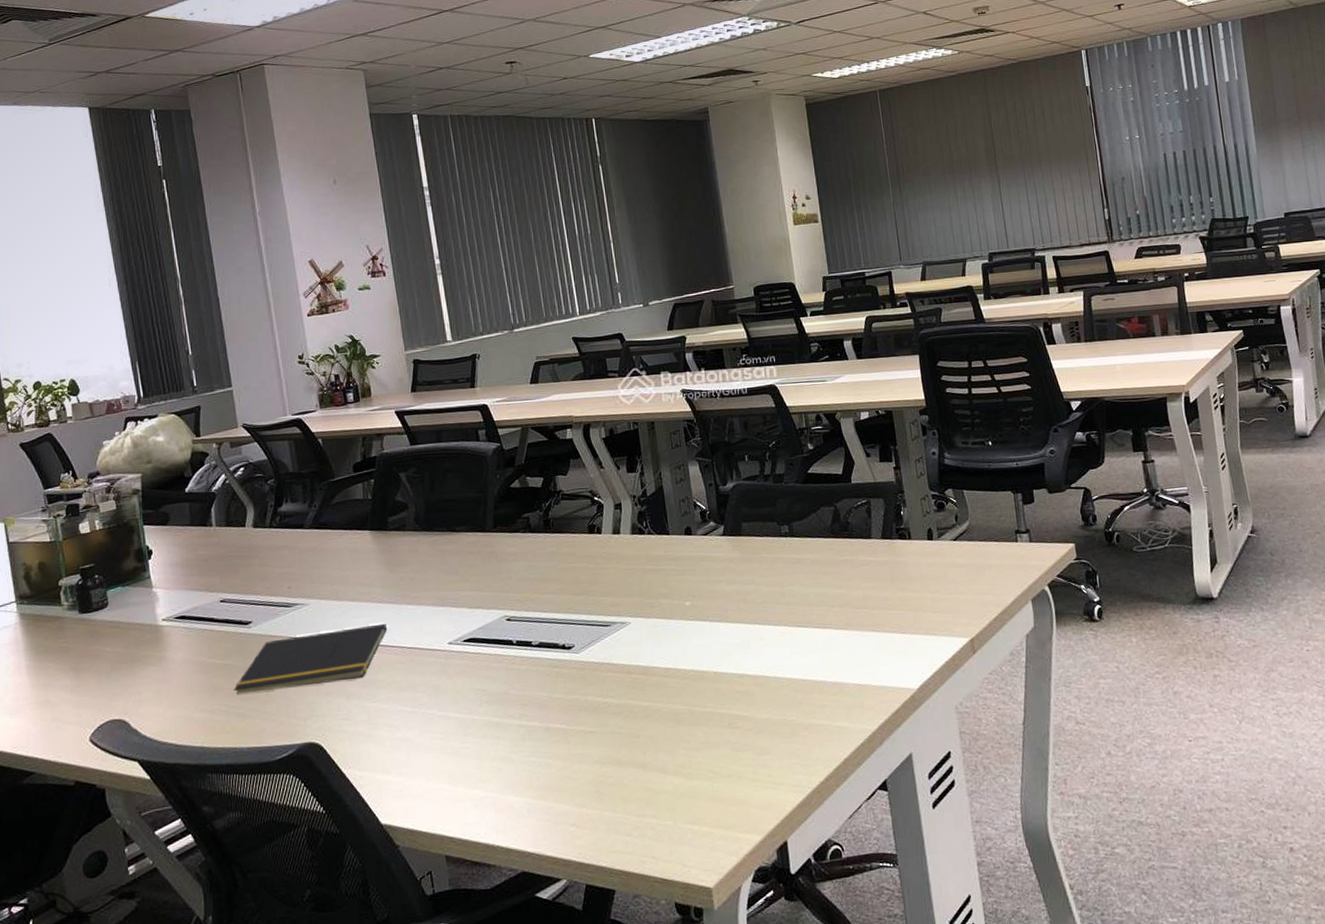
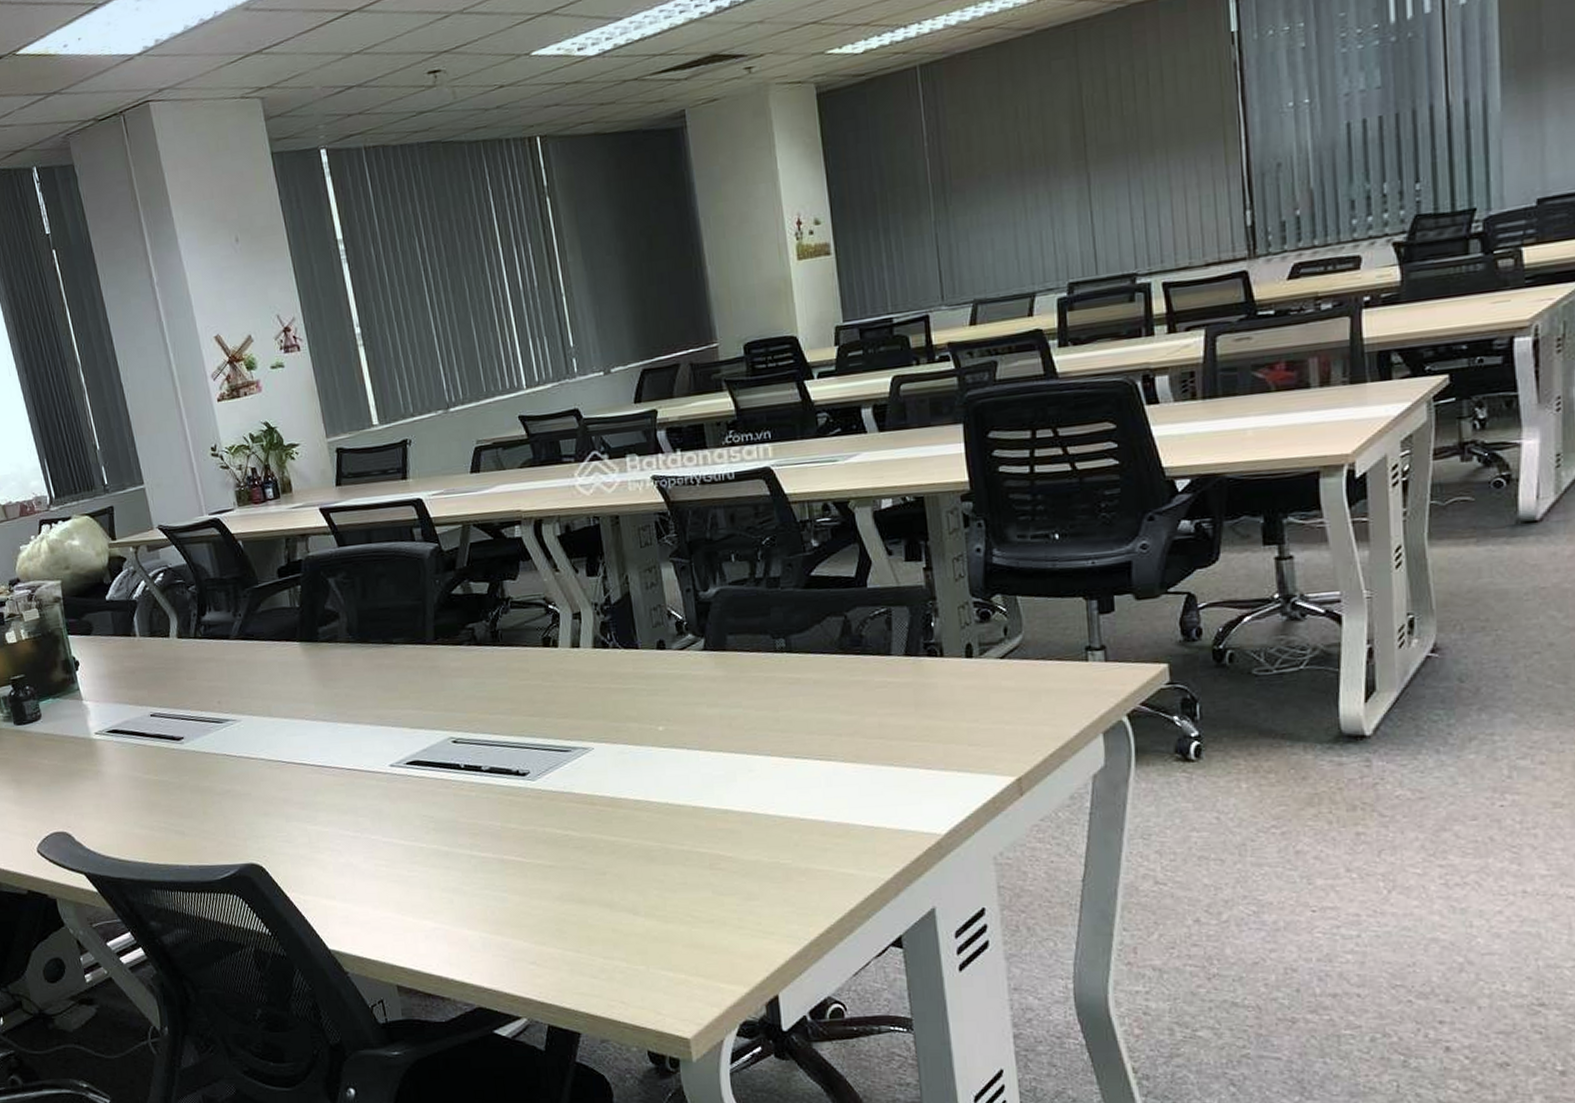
notepad: present [233,623,388,694] -> none [170,742,325,811]

